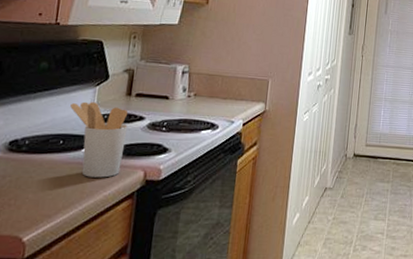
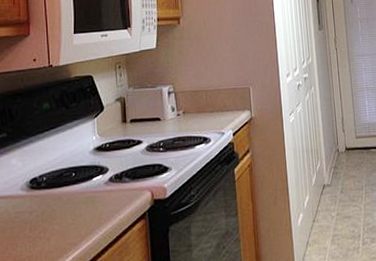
utensil holder: present [70,101,128,178] -> none [75,133,130,204]

